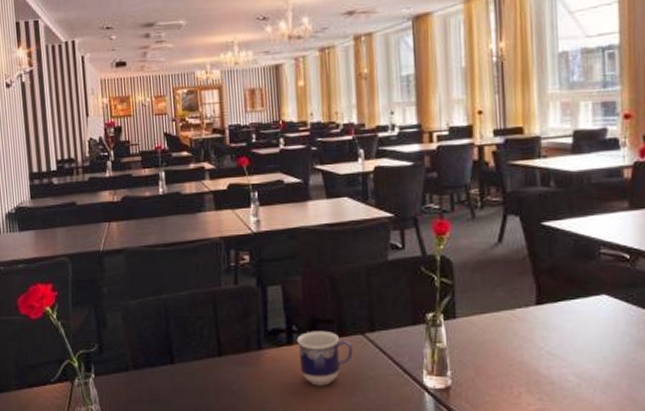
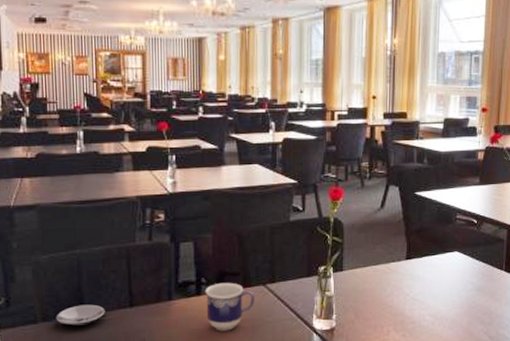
saucer: none [146,352,194,376] -> present [55,304,105,327]

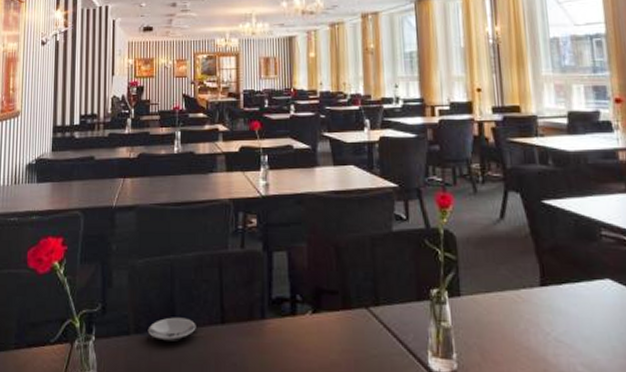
cup: present [205,282,255,331] -> none [300,301,357,363]

